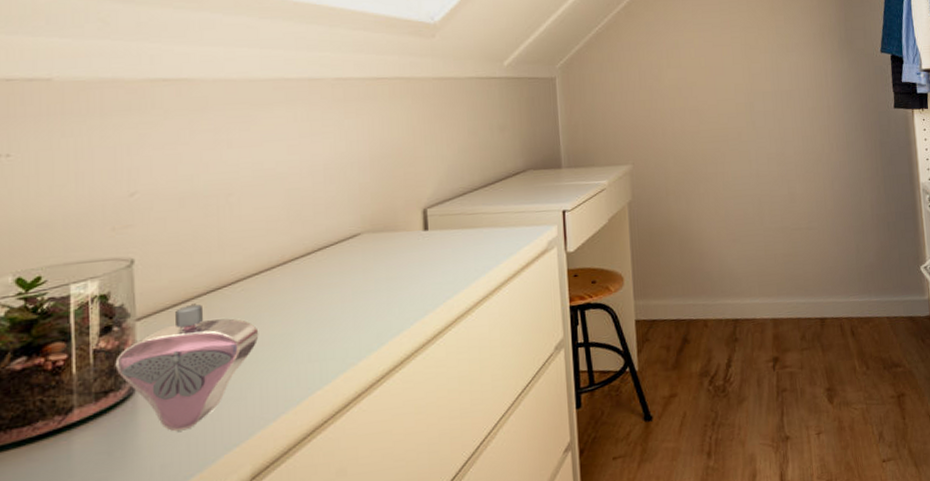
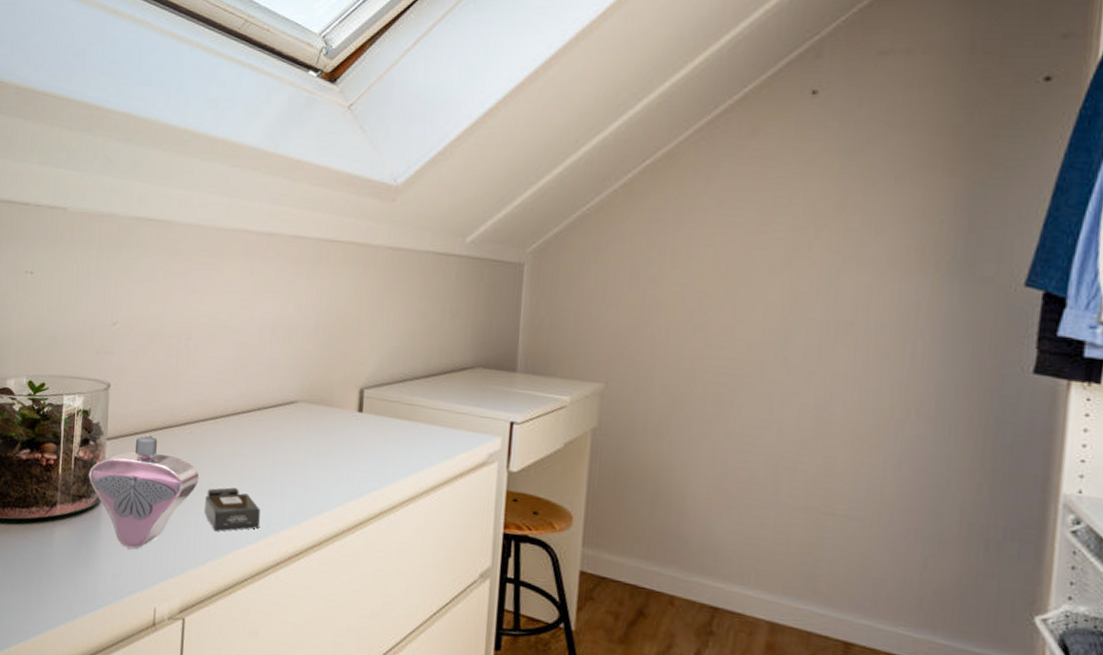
perfume bottle: none [269,333,334,382] -> present [204,487,260,531]

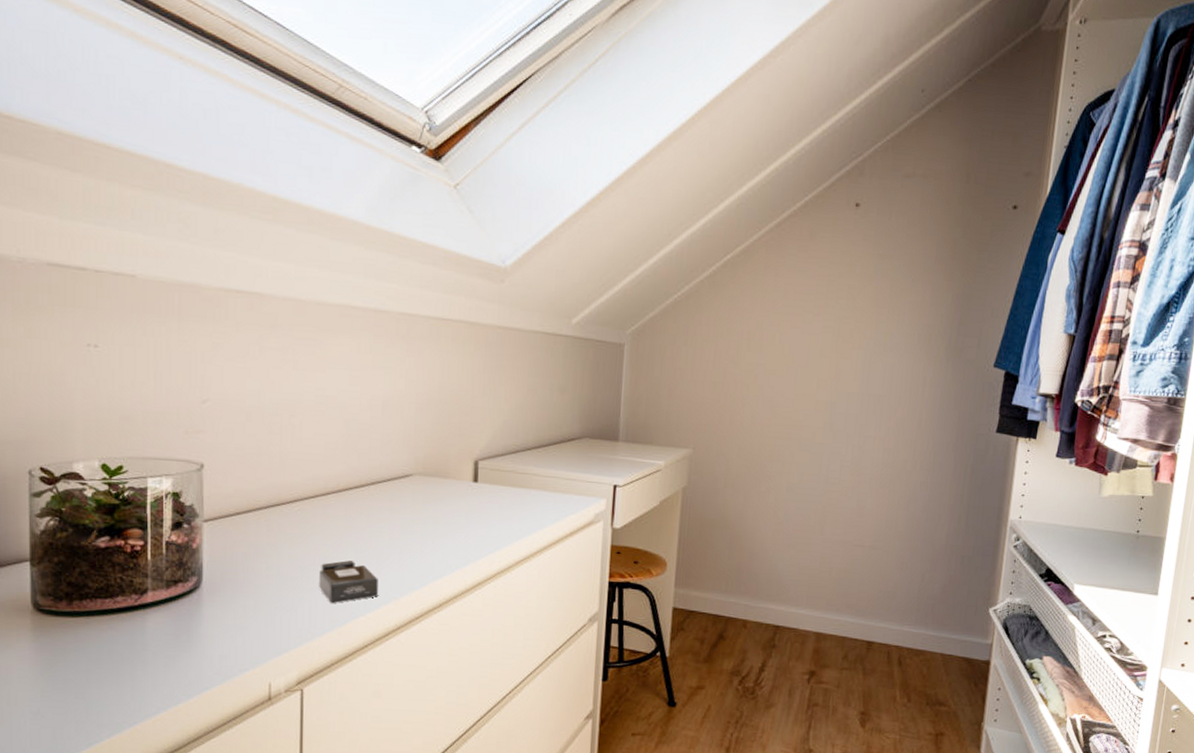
perfume bottle: present [88,436,199,550] -> none [184,516,312,629]

